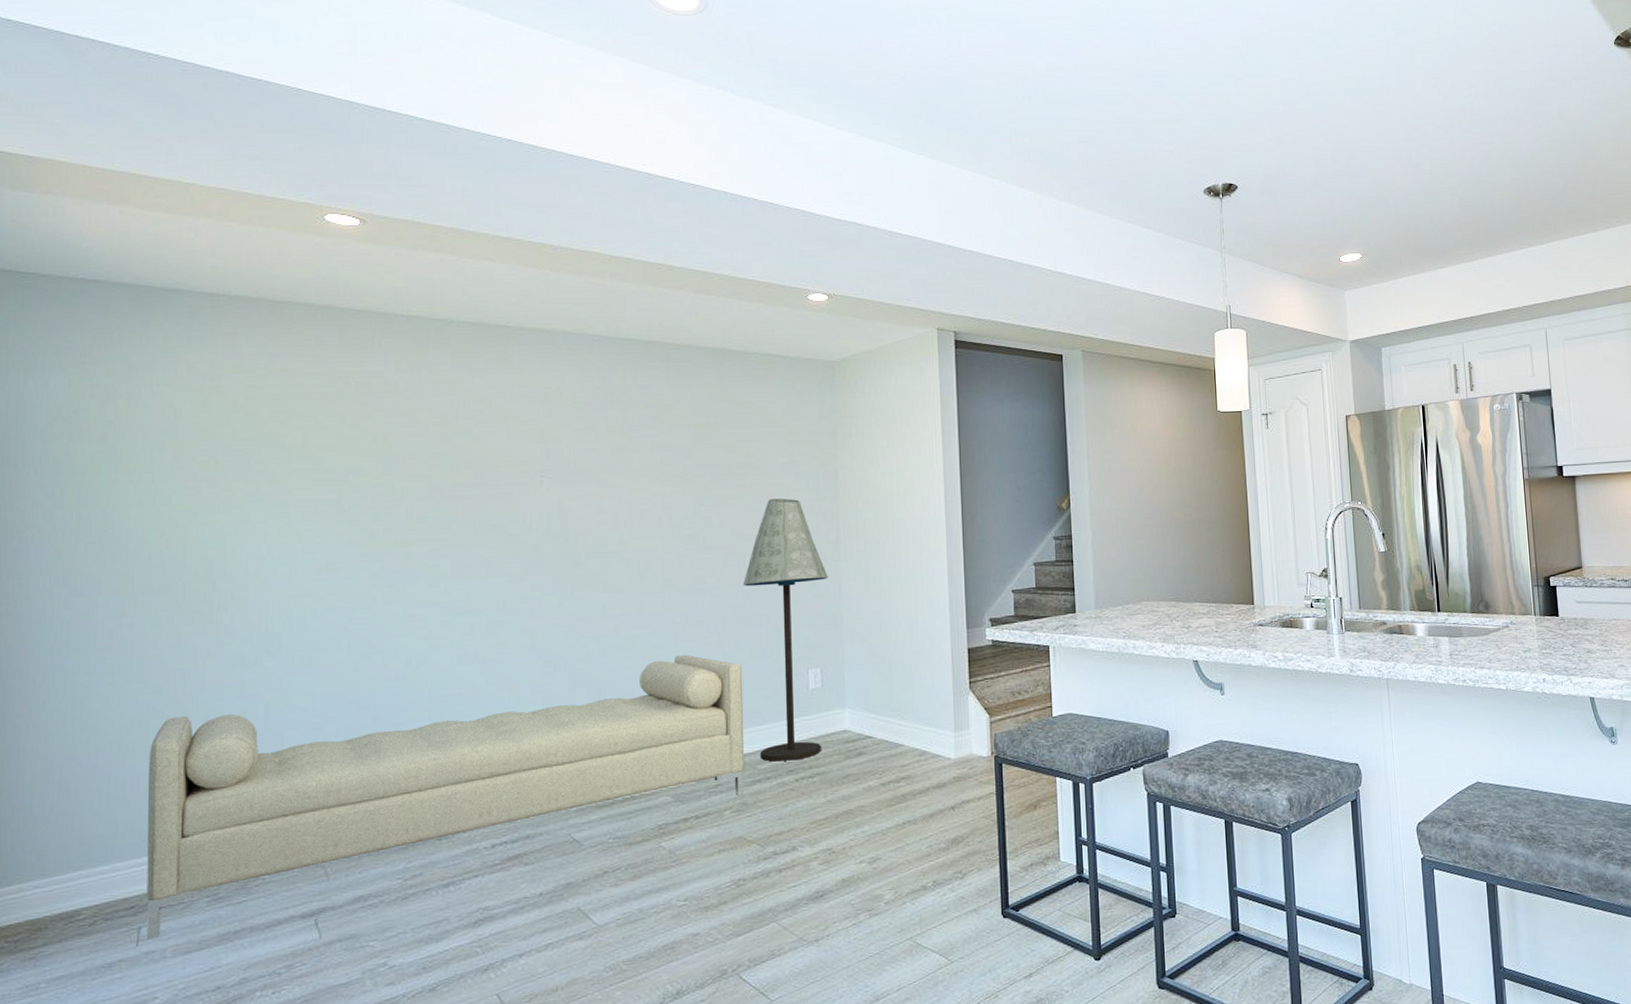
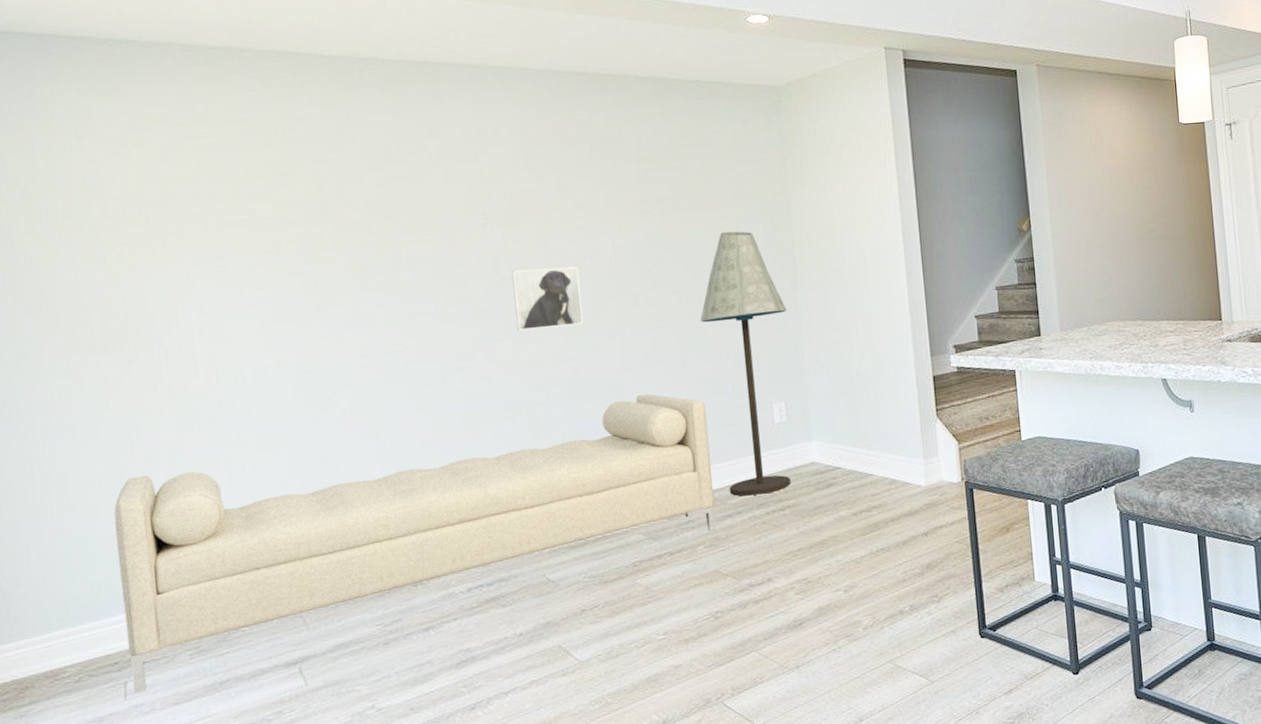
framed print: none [563,526,628,588] -> present [512,266,583,331]

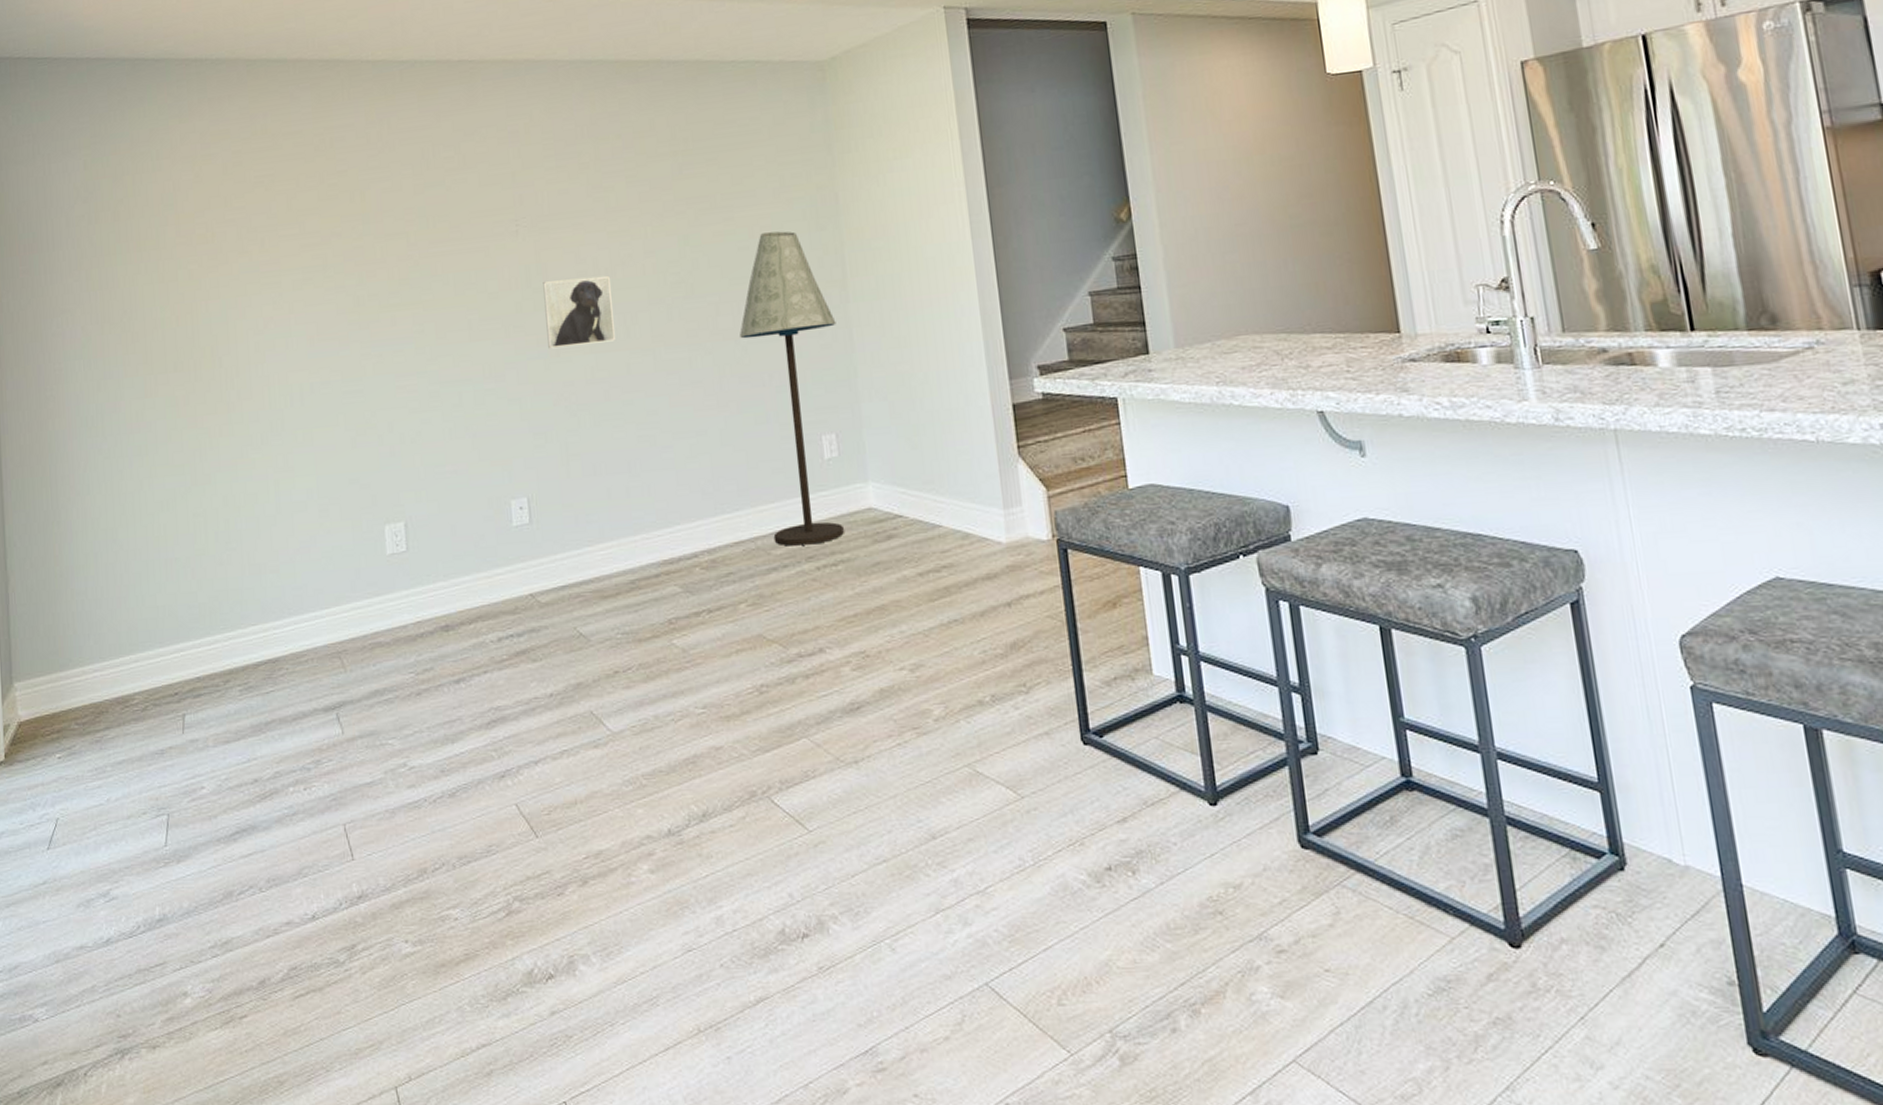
sofa: present [114,393,716,694] -> none [178,421,760,728]

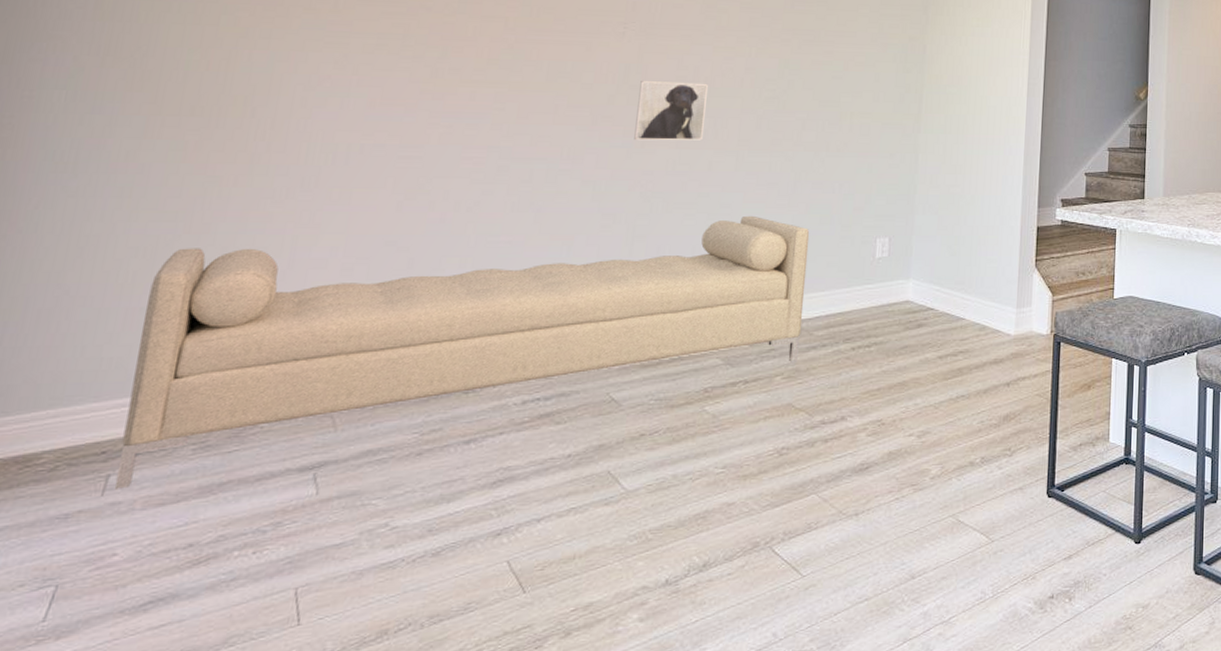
sofa: none [178,421,760,728] -> present [114,215,810,489]
floor lamp: present [740,231,844,546] -> none [818,68,906,329]

